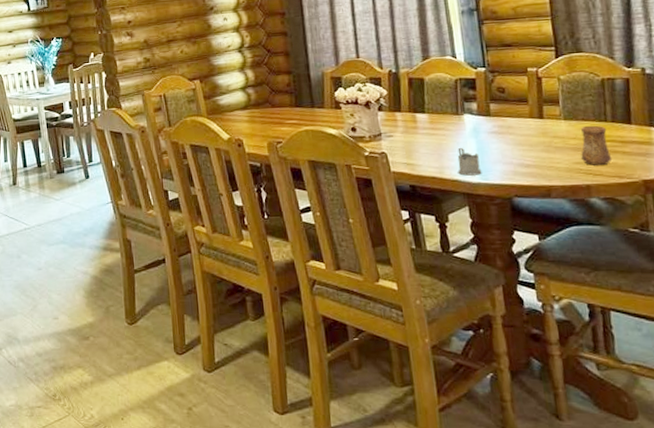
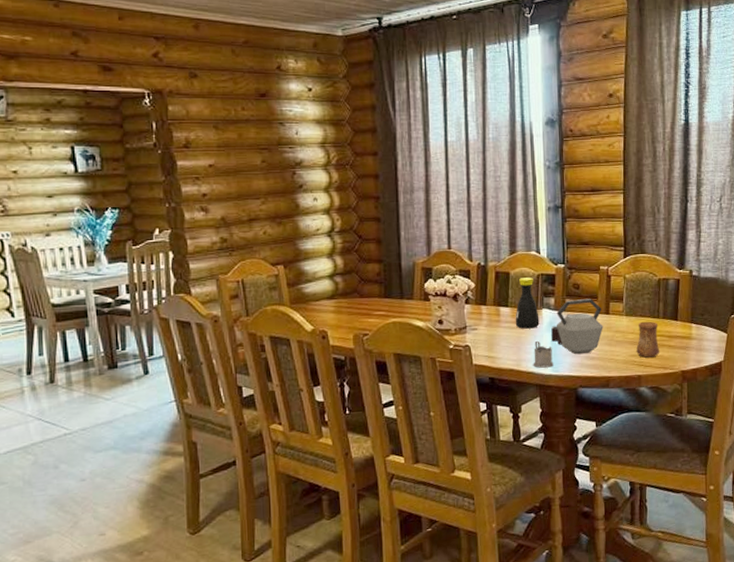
bottle: none [433,82,462,135] -> present [515,277,540,329]
kettle: none [475,103,538,162] -> present [551,299,603,355]

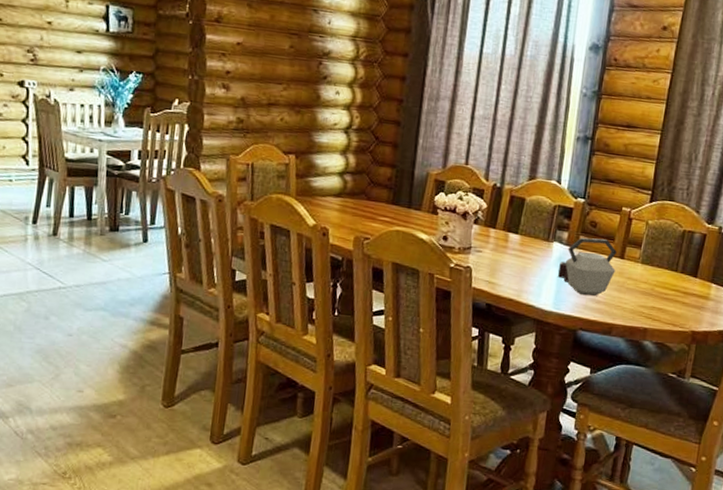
bottle: present [515,277,540,329] -> none [522,206,549,261]
tea glass holder: present [533,340,554,368] -> none [534,273,557,304]
cup: present [636,321,660,358] -> none [646,272,675,312]

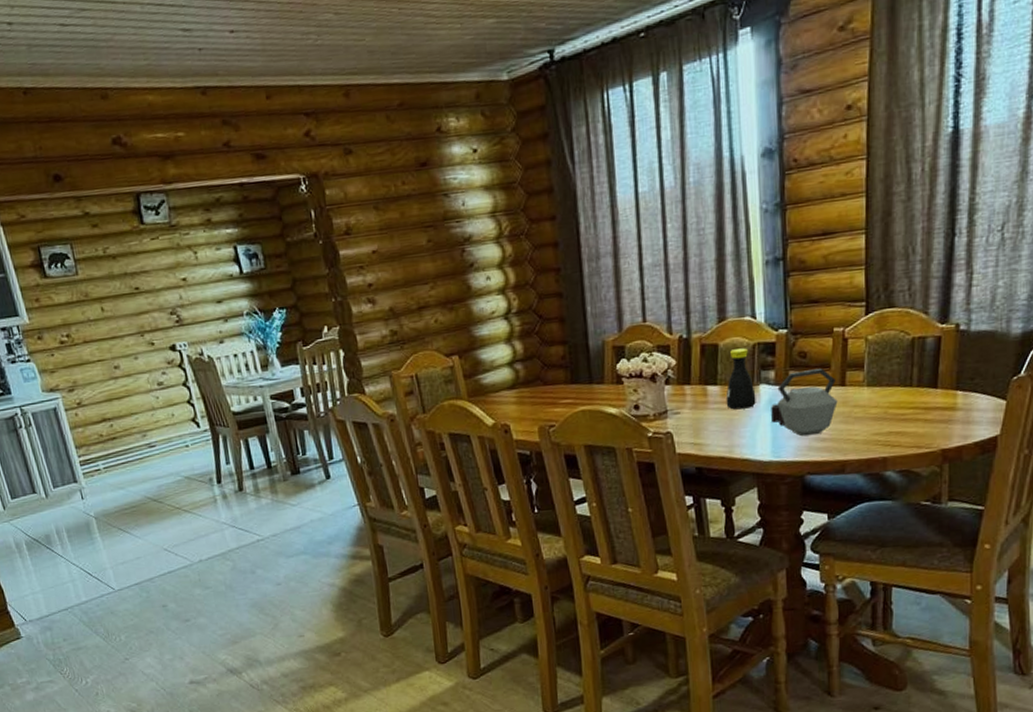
bottle: none [522,206,549,261] -> present [725,348,756,410]

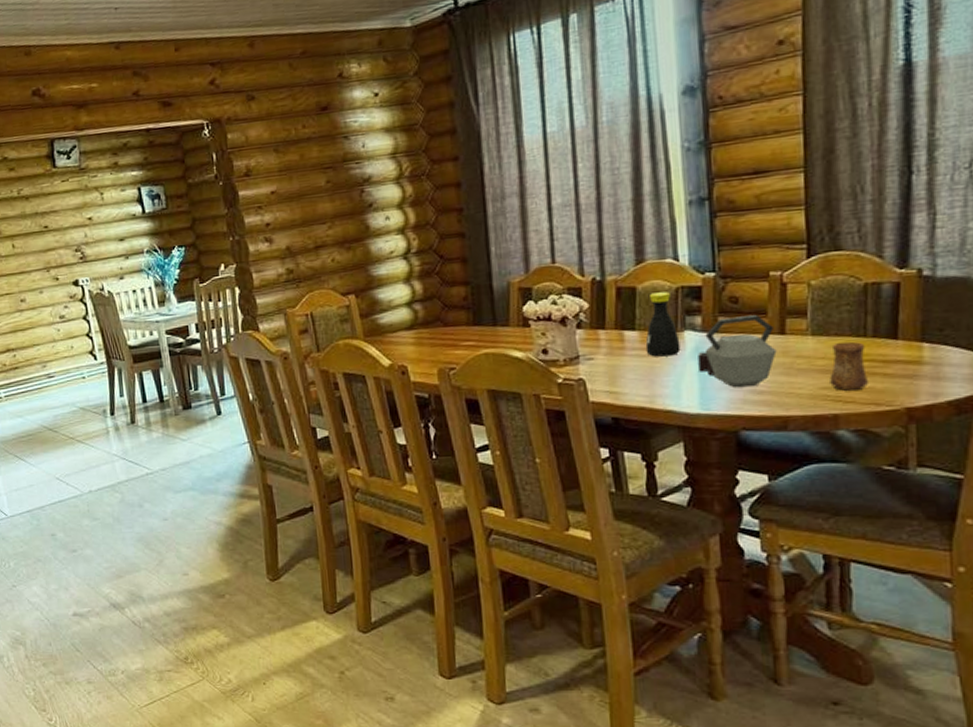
cup: none [881,391,913,436] -> present [830,341,870,391]

